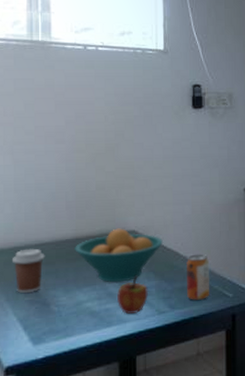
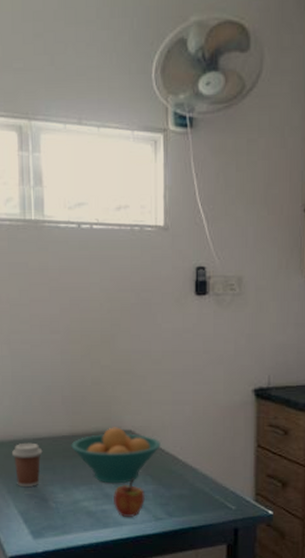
beverage can: present [187,254,210,300] -> none [186,460,211,510]

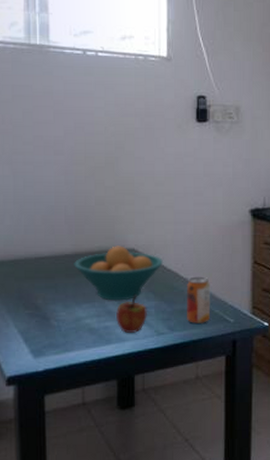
coffee cup: present [11,442,43,486] -> none [12,262,45,305]
beverage can: none [186,460,211,510] -> present [187,276,211,323]

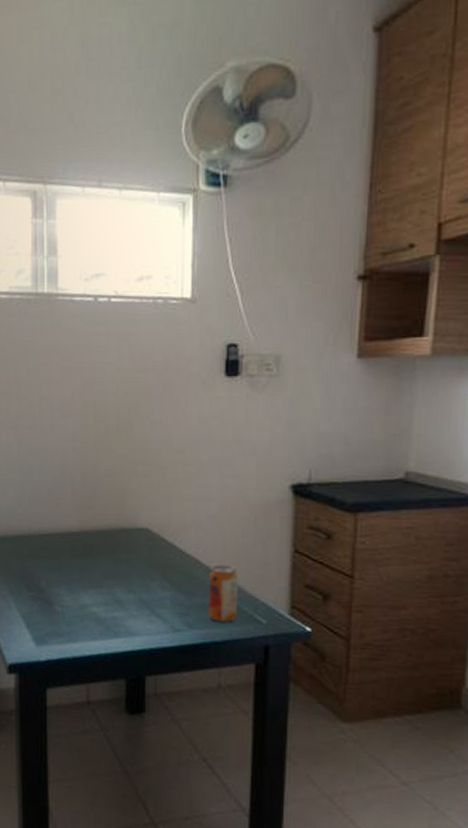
fruit bowl: present [74,246,163,301] -> none [80,524,181,589]
apple: present [116,293,148,333] -> none [126,581,163,627]

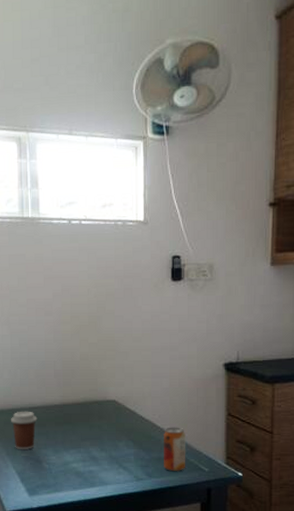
coffee cup: none [15,538,49,587] -> present [10,411,38,449]

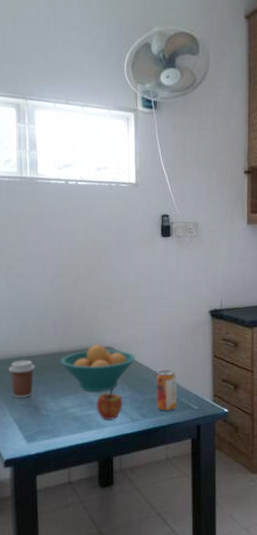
fruit bowl: none [62,397,141,448] -> present [60,344,135,392]
apple: none [100,441,128,477] -> present [96,385,124,420]

